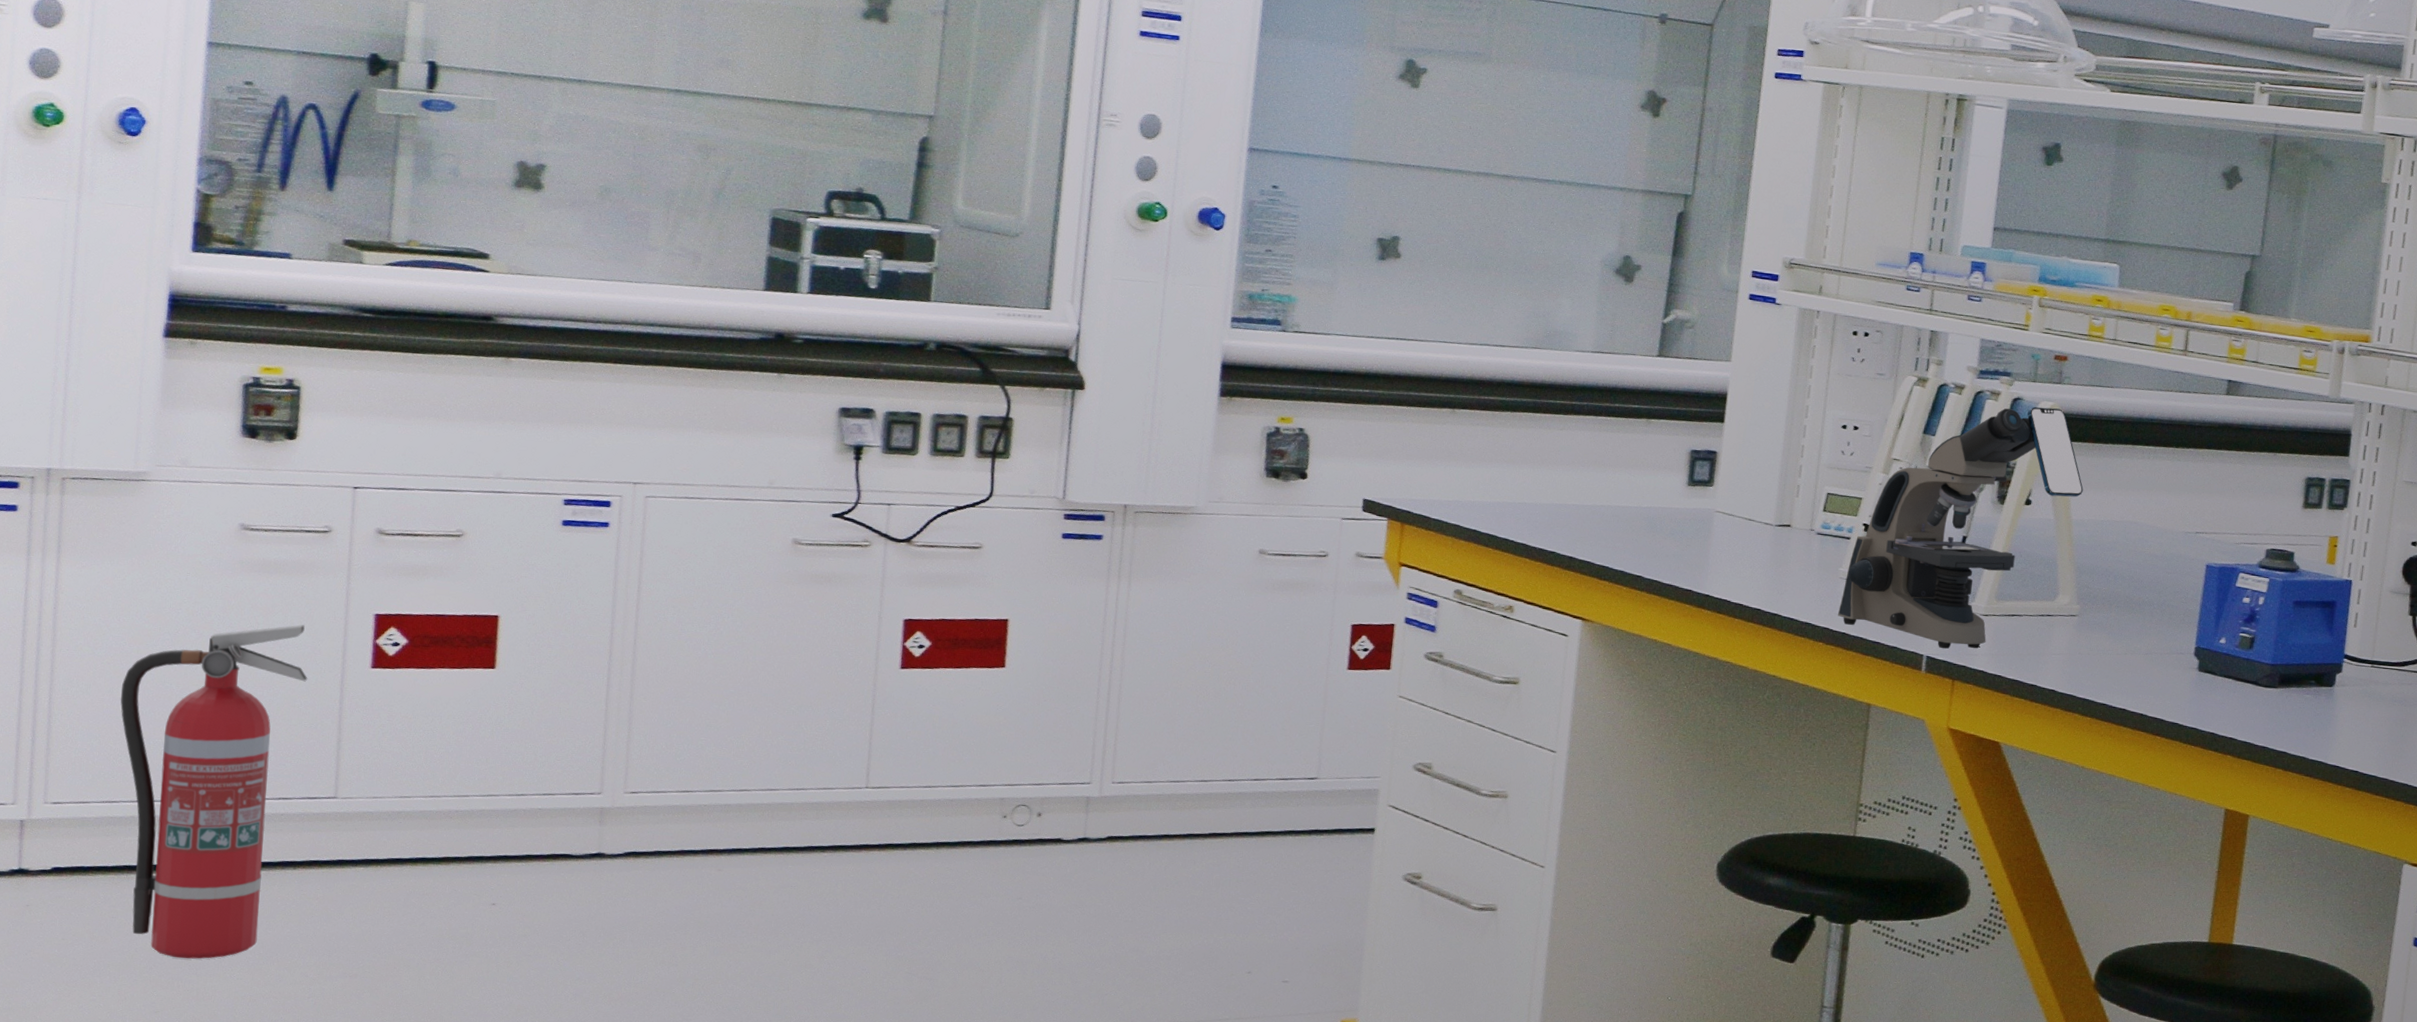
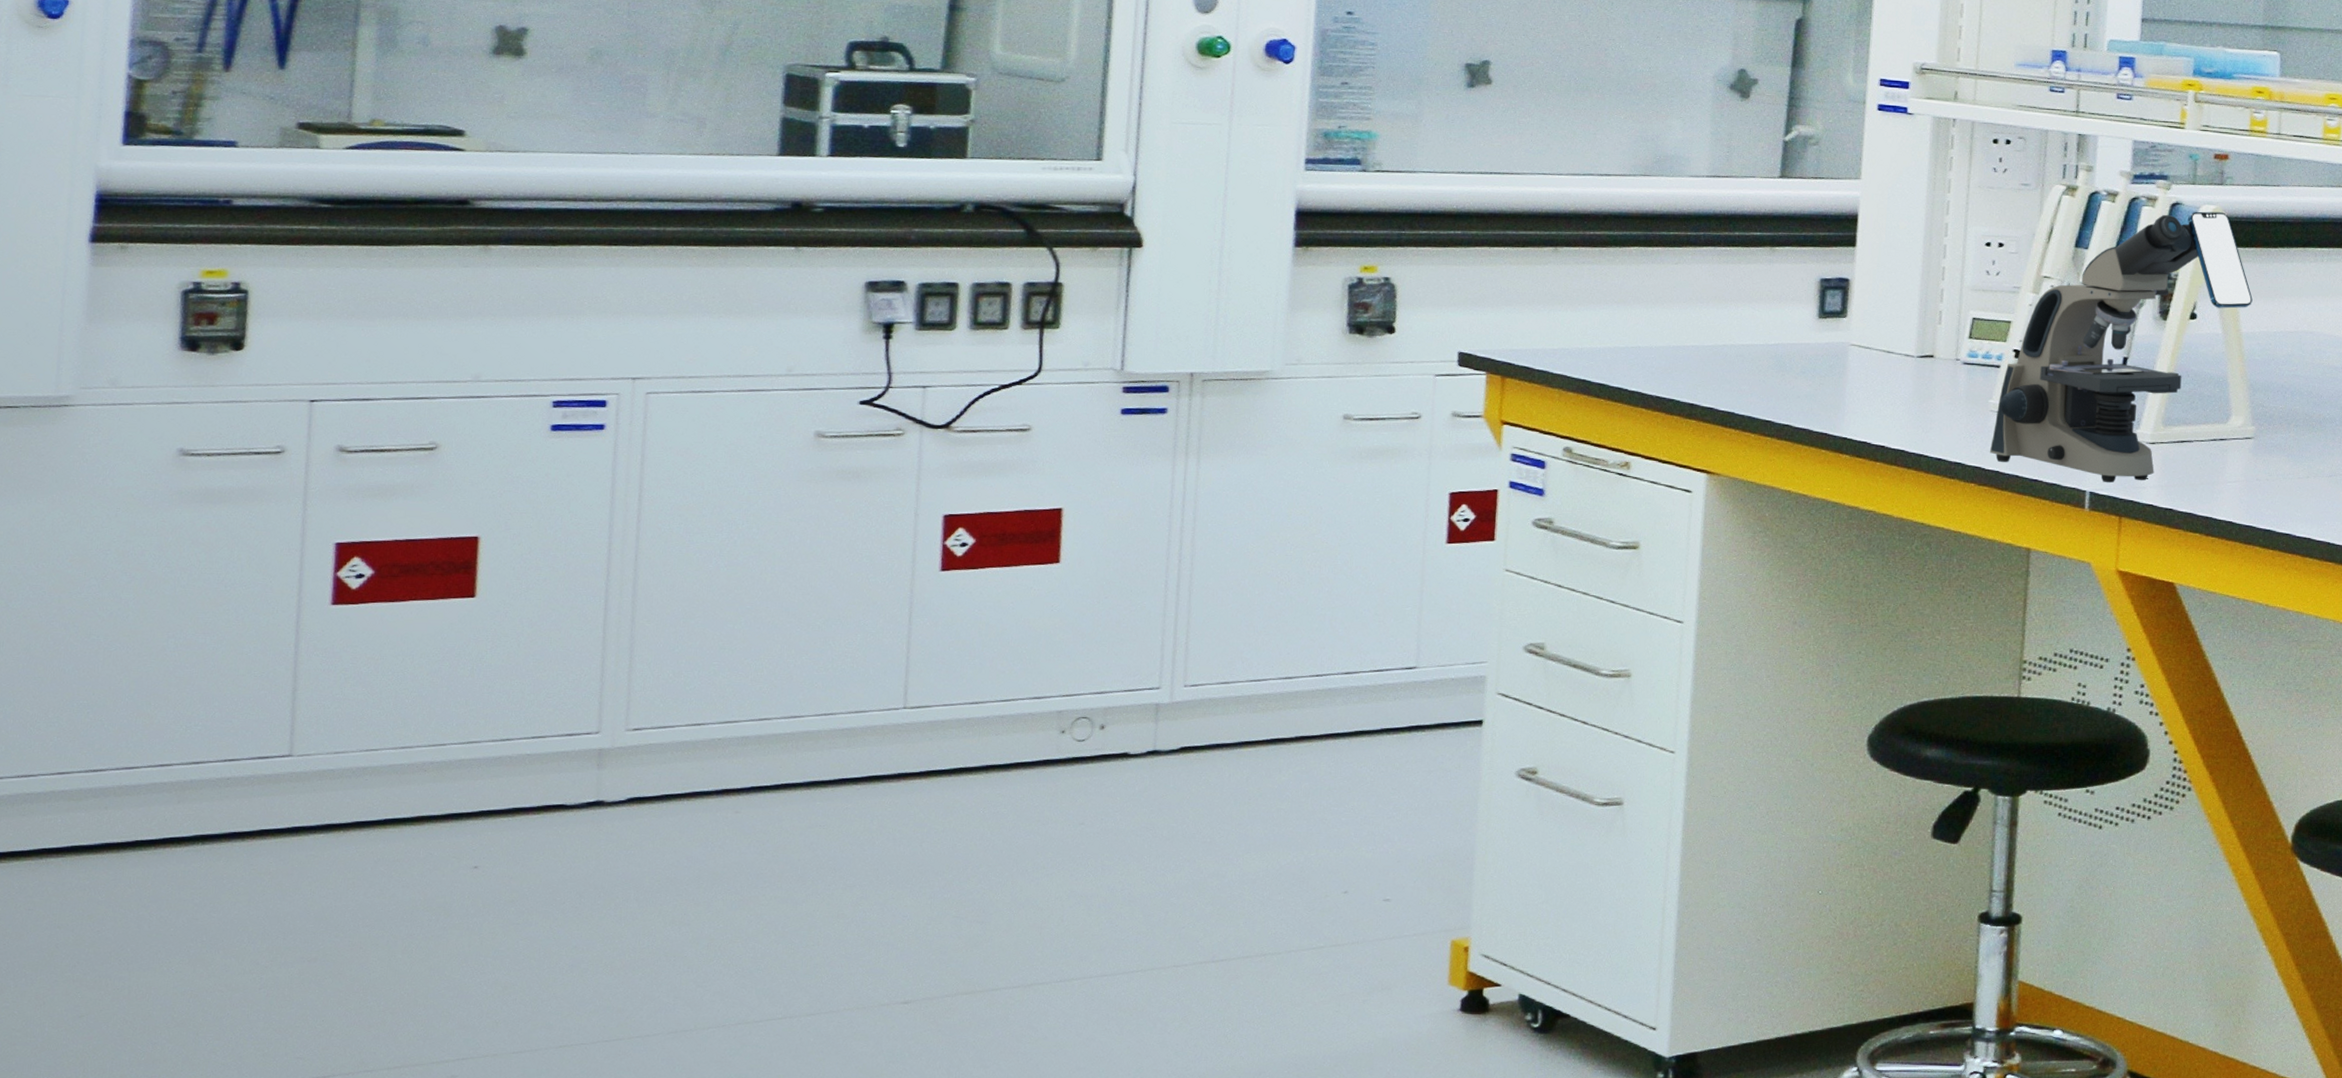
fire extinguisher: present [120,624,308,959] -> none [38,560,258,952]

